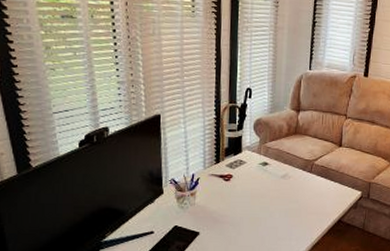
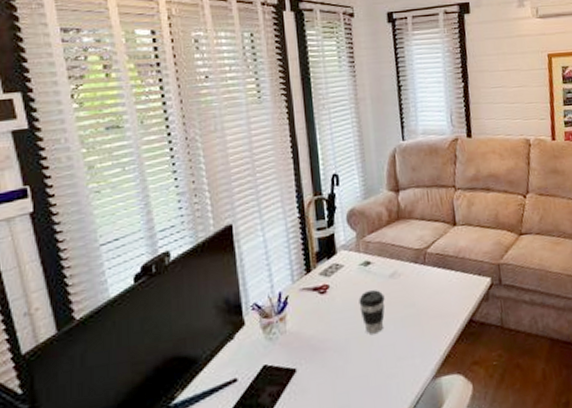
coffee cup: none [254,185,275,217] -> present [359,290,385,334]

